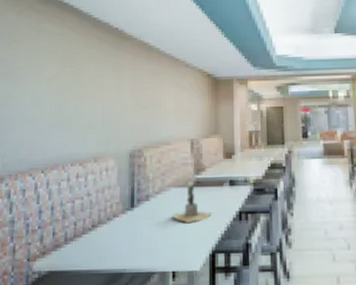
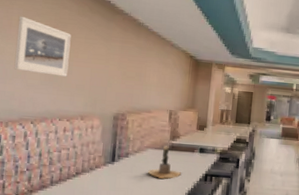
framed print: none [22,57,80,116] -> present [14,16,71,77]

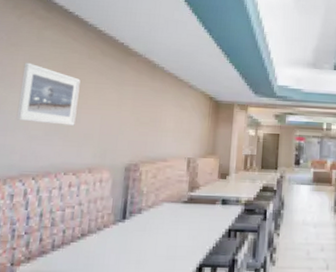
potted cactus: present [148,146,182,179] -> none [163,198,202,237]

